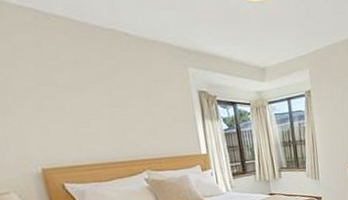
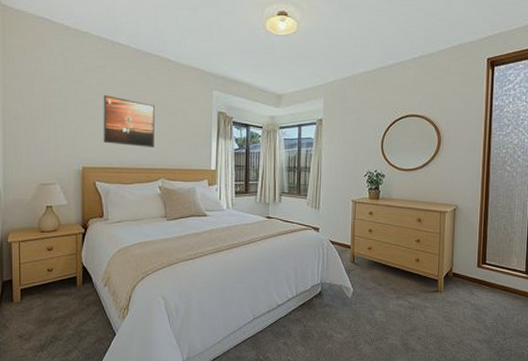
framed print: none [48,80,130,139] -> present [103,94,155,147]

